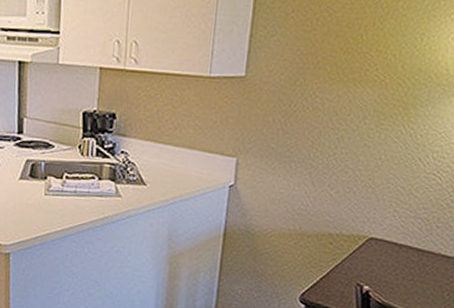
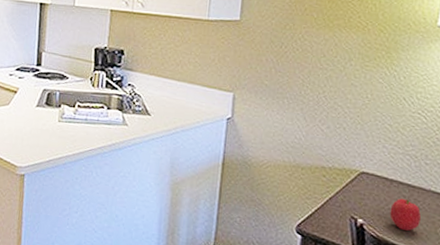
fruit: none [396,263,429,296] -> present [389,198,421,231]

